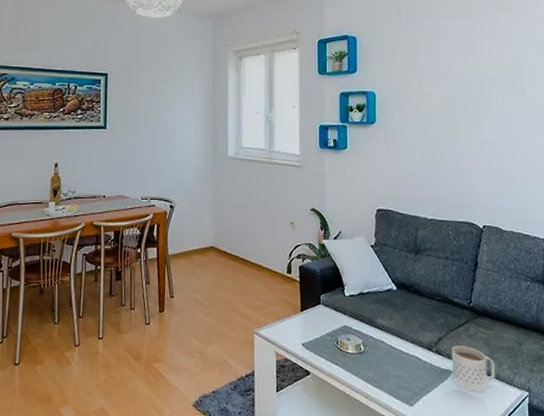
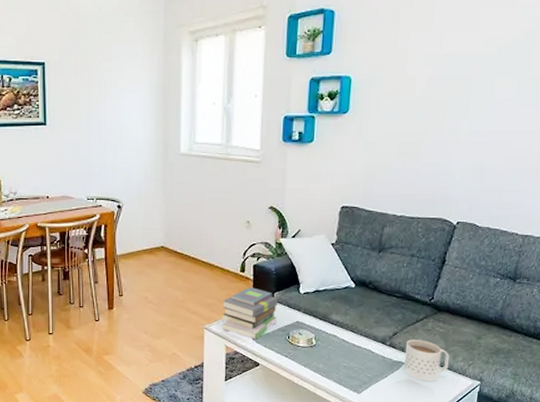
books: none [271,289,324,346] -> present [221,287,278,340]

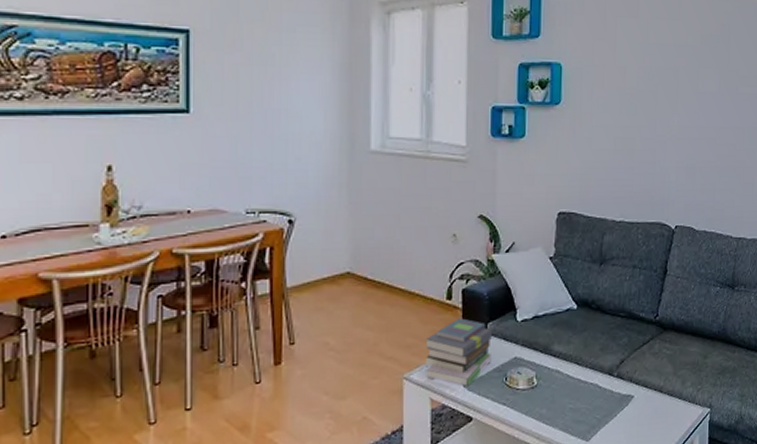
mug: present [403,340,450,382] -> none [633,365,679,416]

